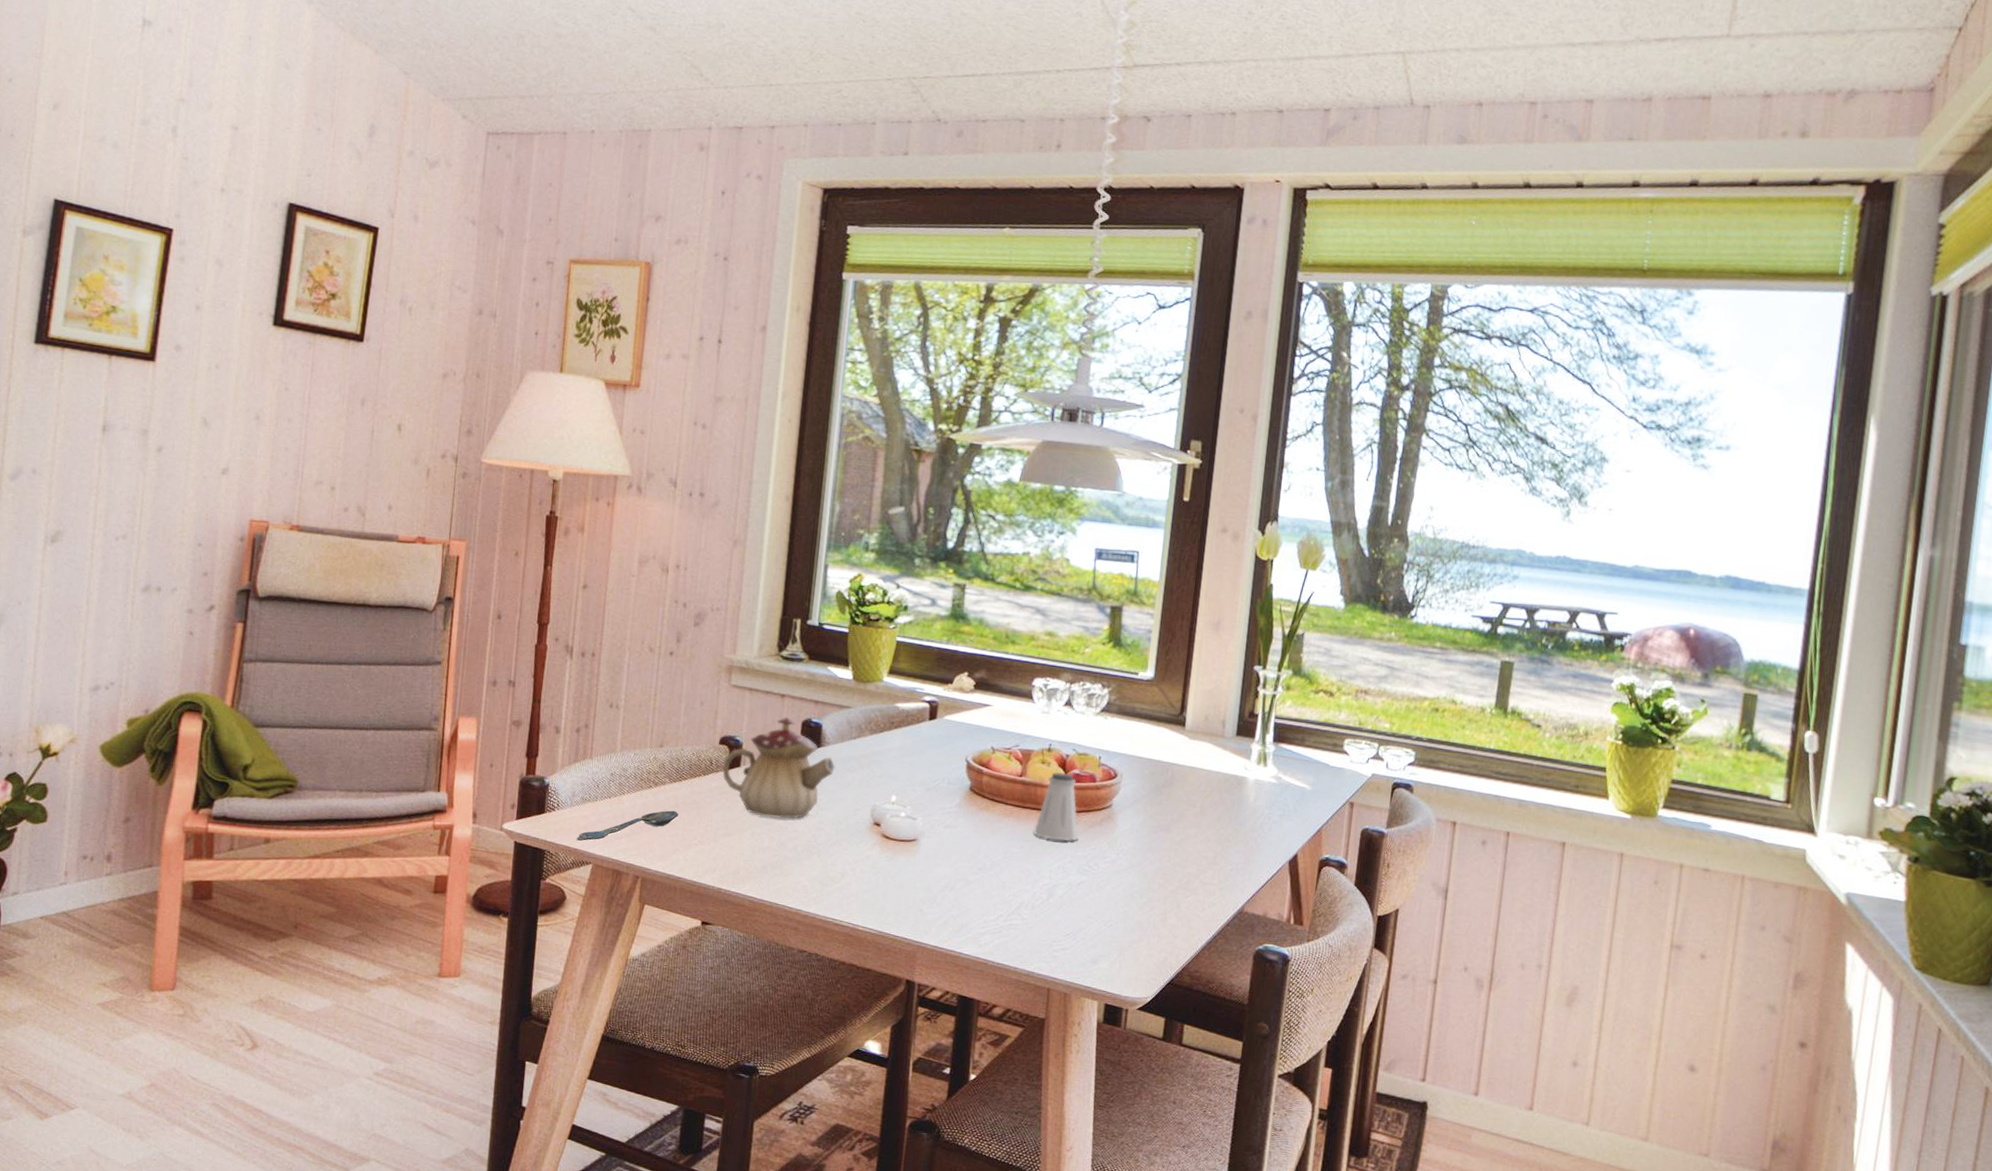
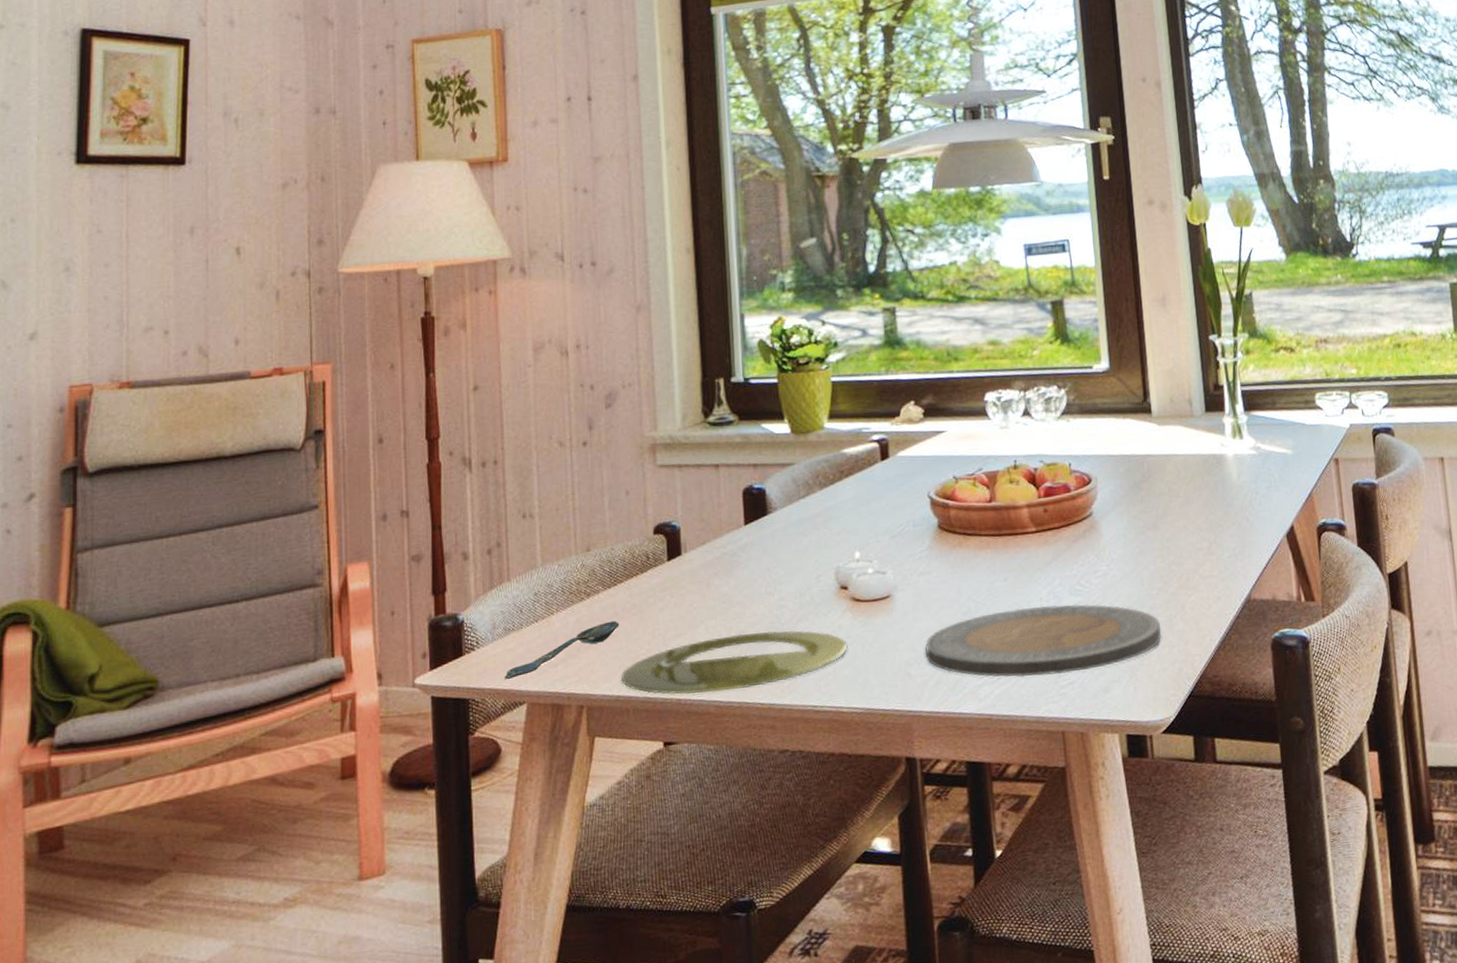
plate: none [674,843,872,893] -> present [621,630,848,695]
teapot: present [722,716,835,819] -> none [660,488,788,606]
plate: none [939,873,1155,941] -> present [925,604,1161,678]
saltshaker: present [1034,772,1079,841] -> none [1015,488,1064,565]

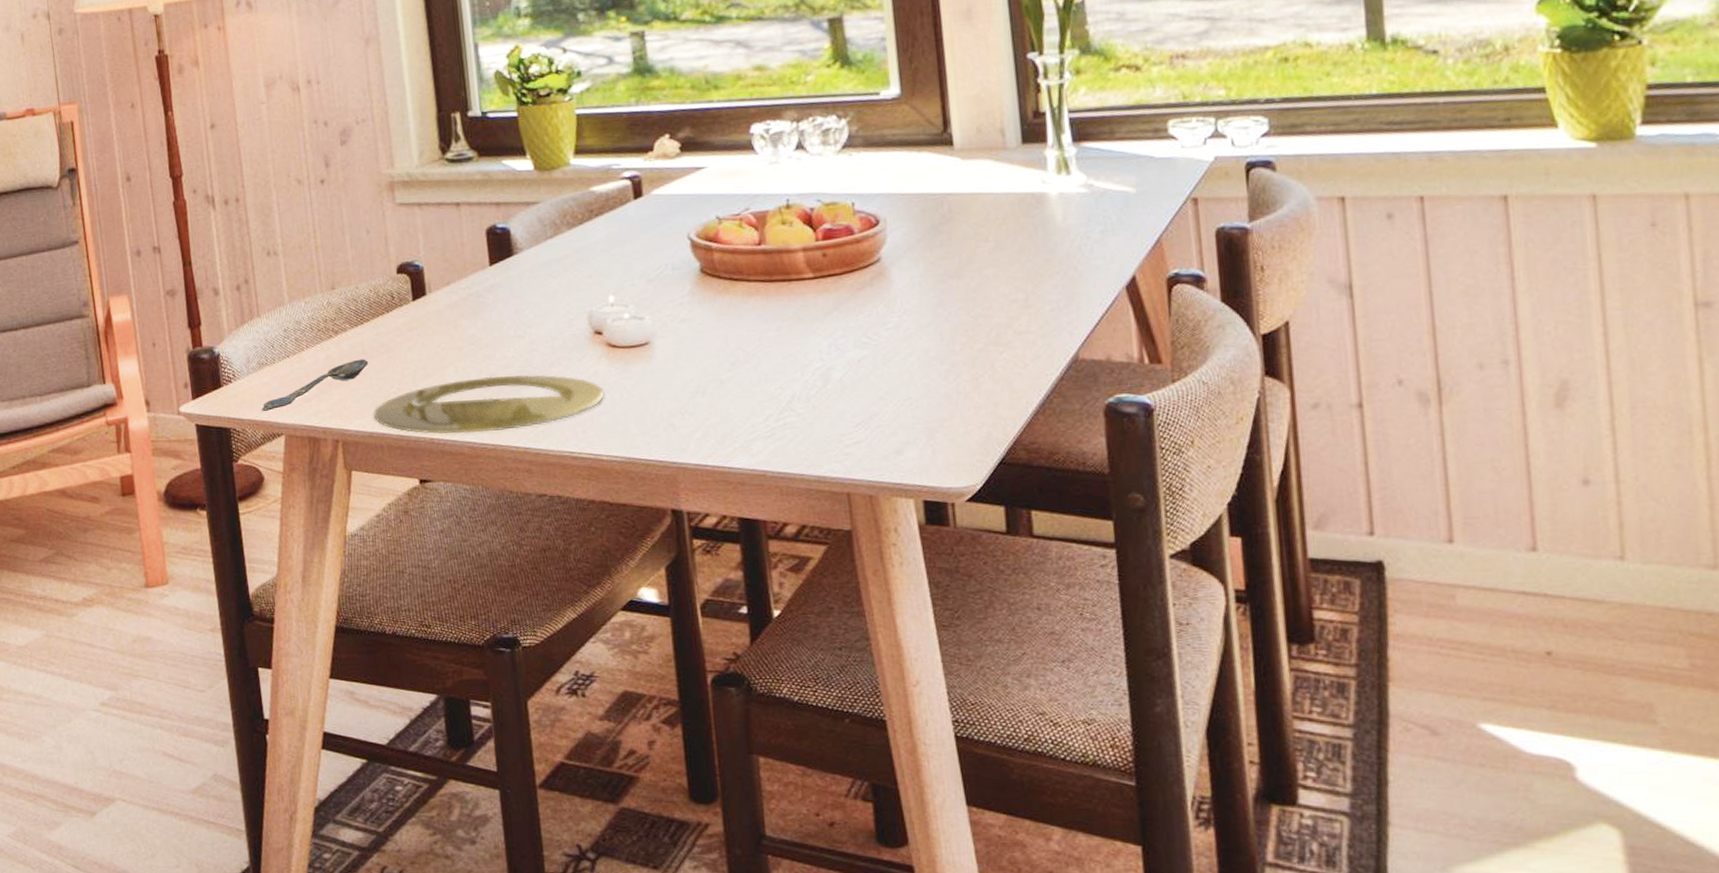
plate: present [925,604,1161,678] -> none [689,358,965,434]

